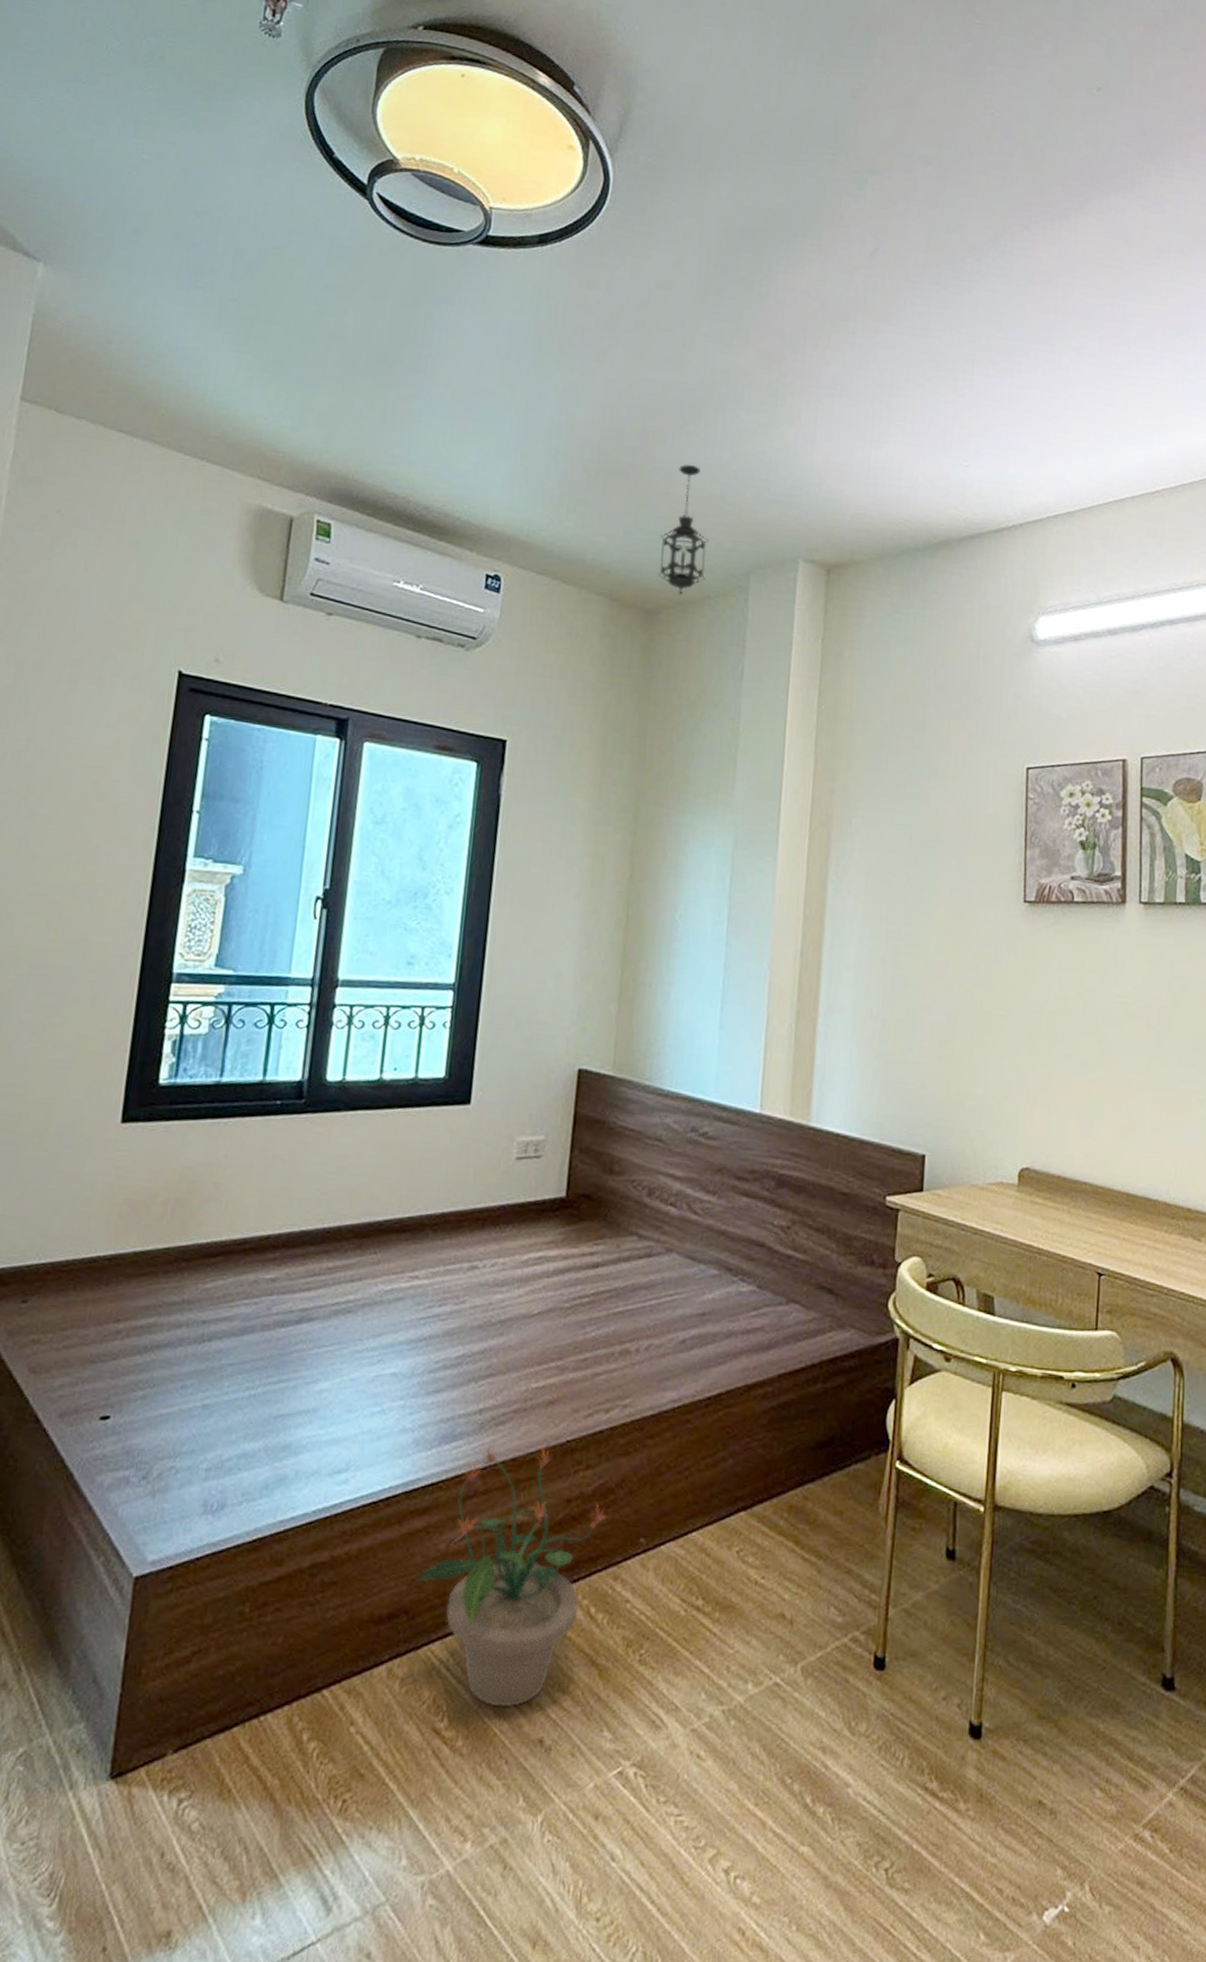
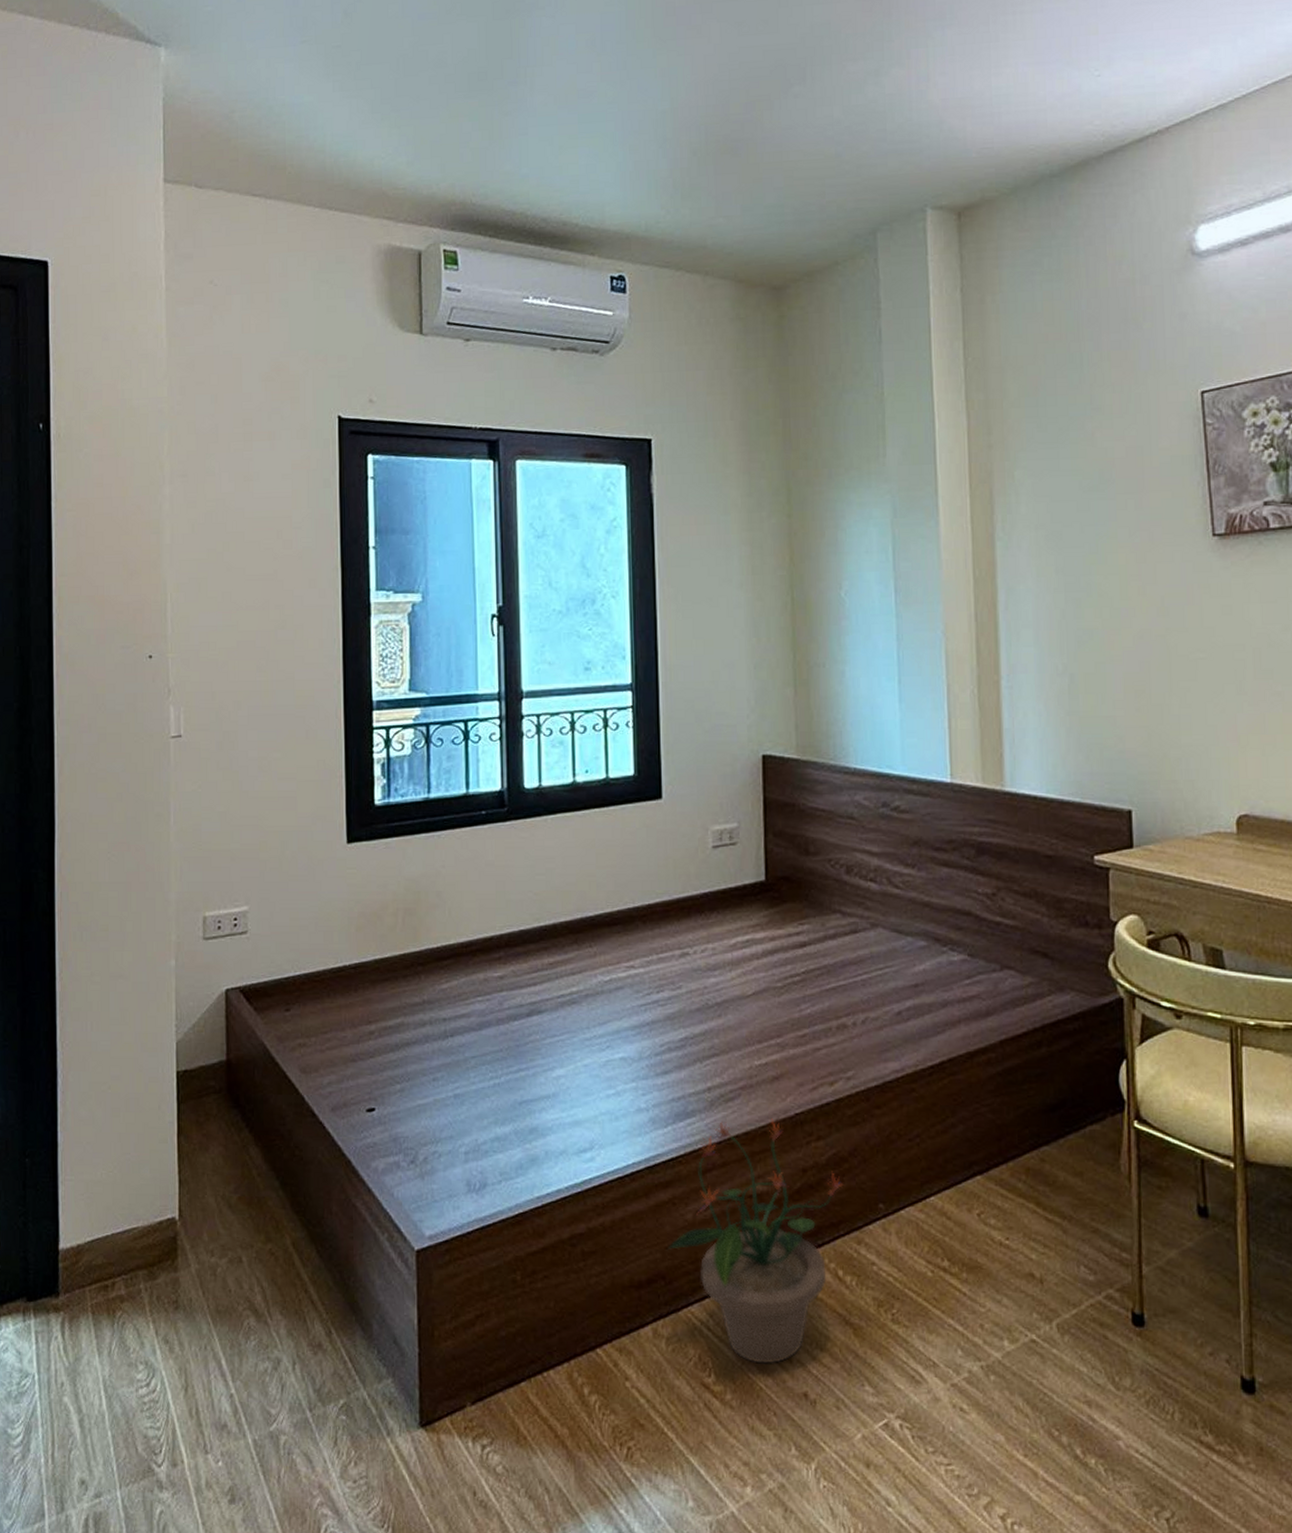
hanging lantern: present [658,464,709,596] -> none [779,128,831,266]

